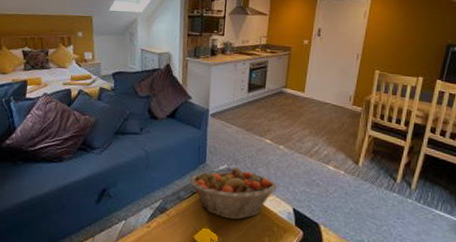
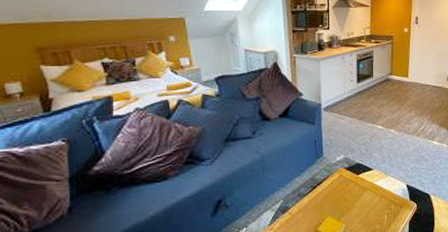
fruit basket: present [189,167,278,220] -> none [308,156,392,206]

